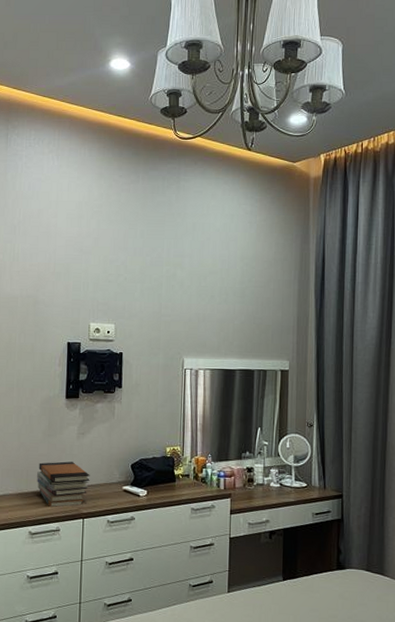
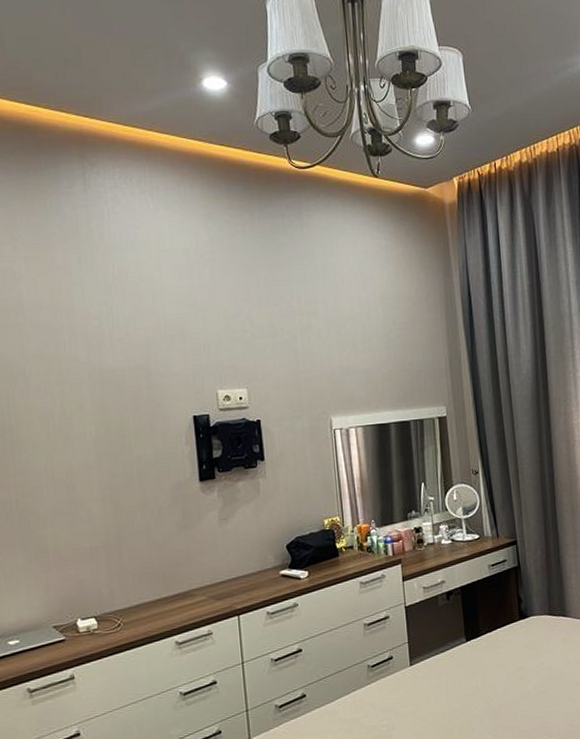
book stack: present [37,461,90,507] -> none [176,553,241,609]

